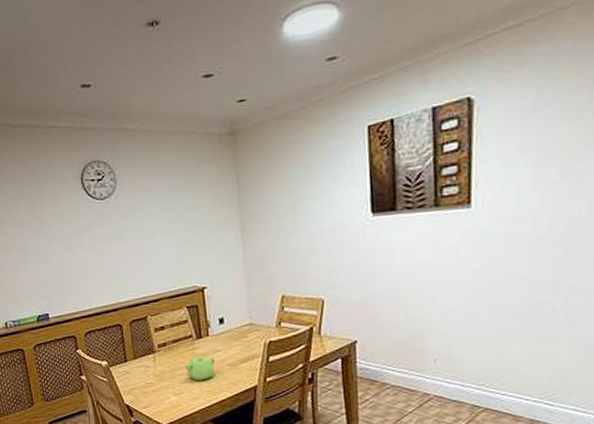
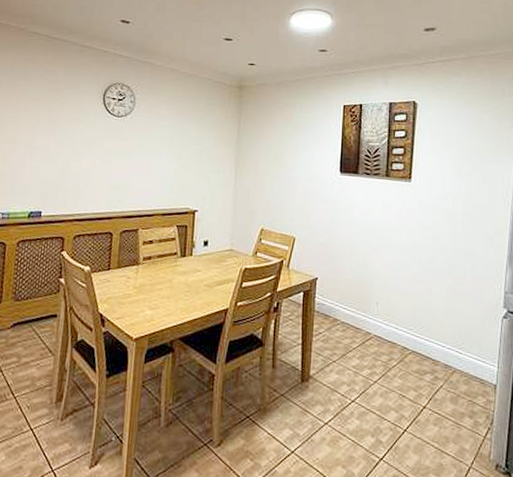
teapot: present [184,356,216,381] -> none [164,274,195,298]

